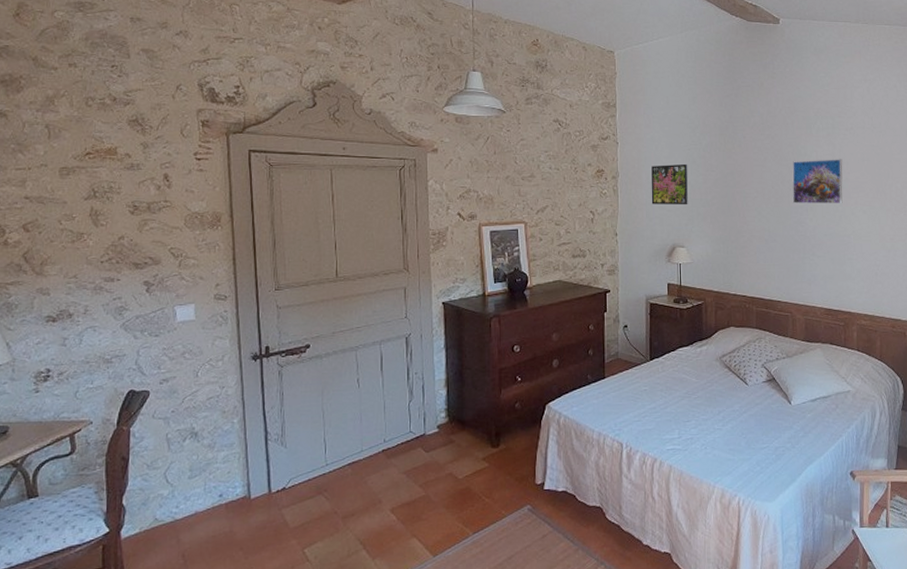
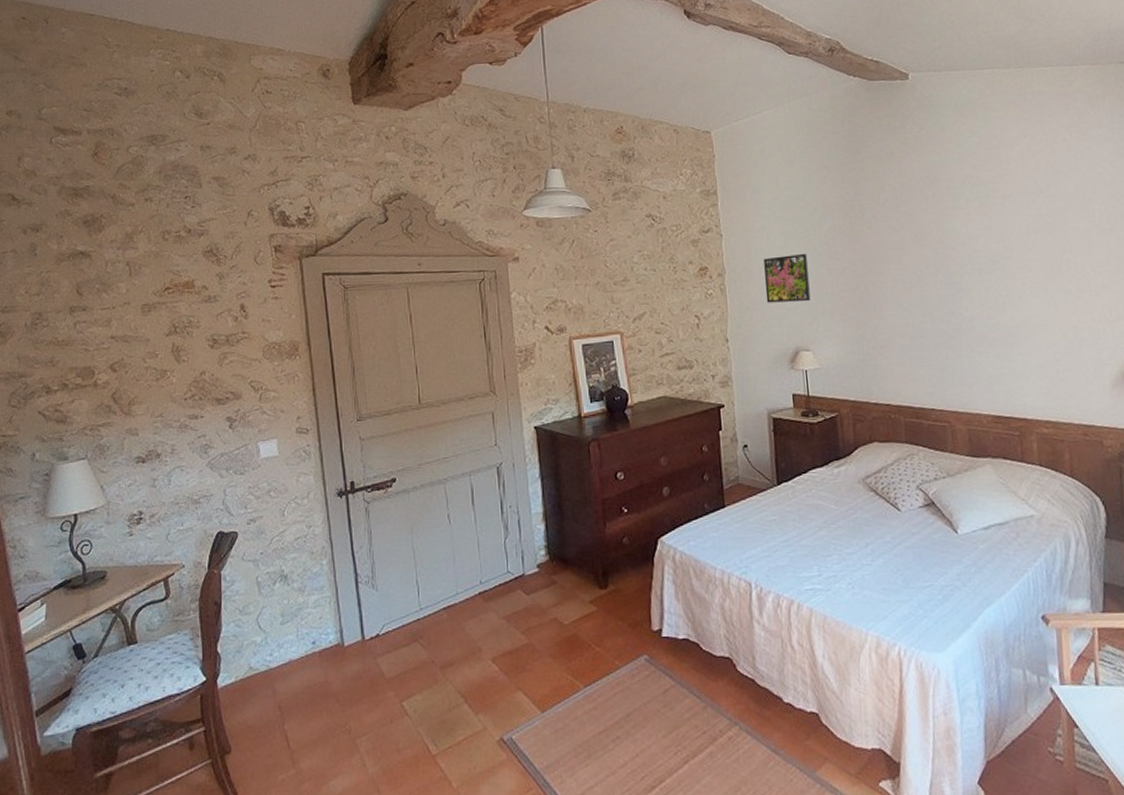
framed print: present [792,159,843,204] -> none [938,233,1006,291]

